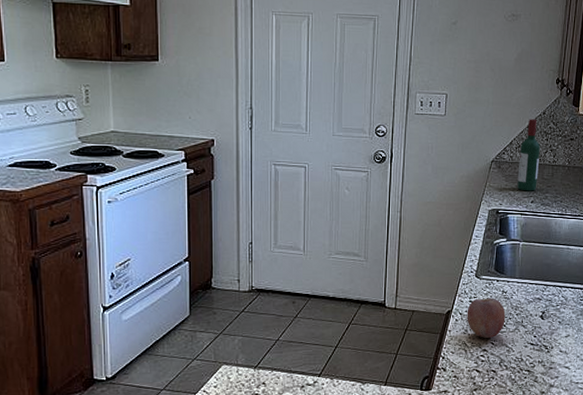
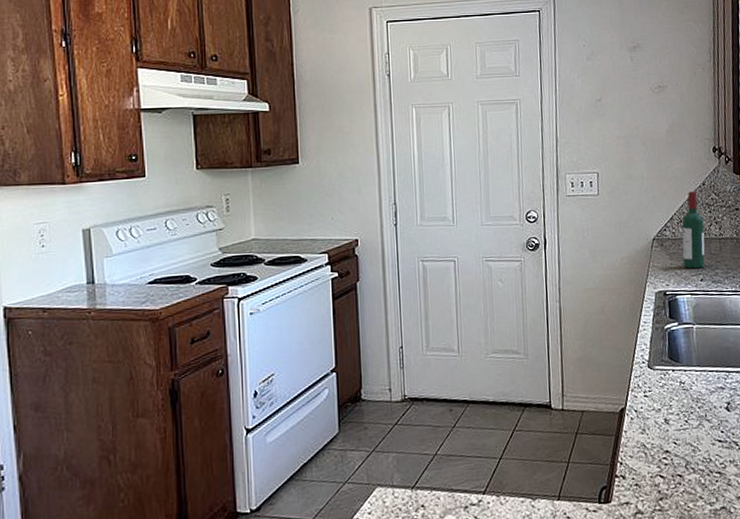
fruit: present [467,298,506,338] -> none [642,390,687,437]

